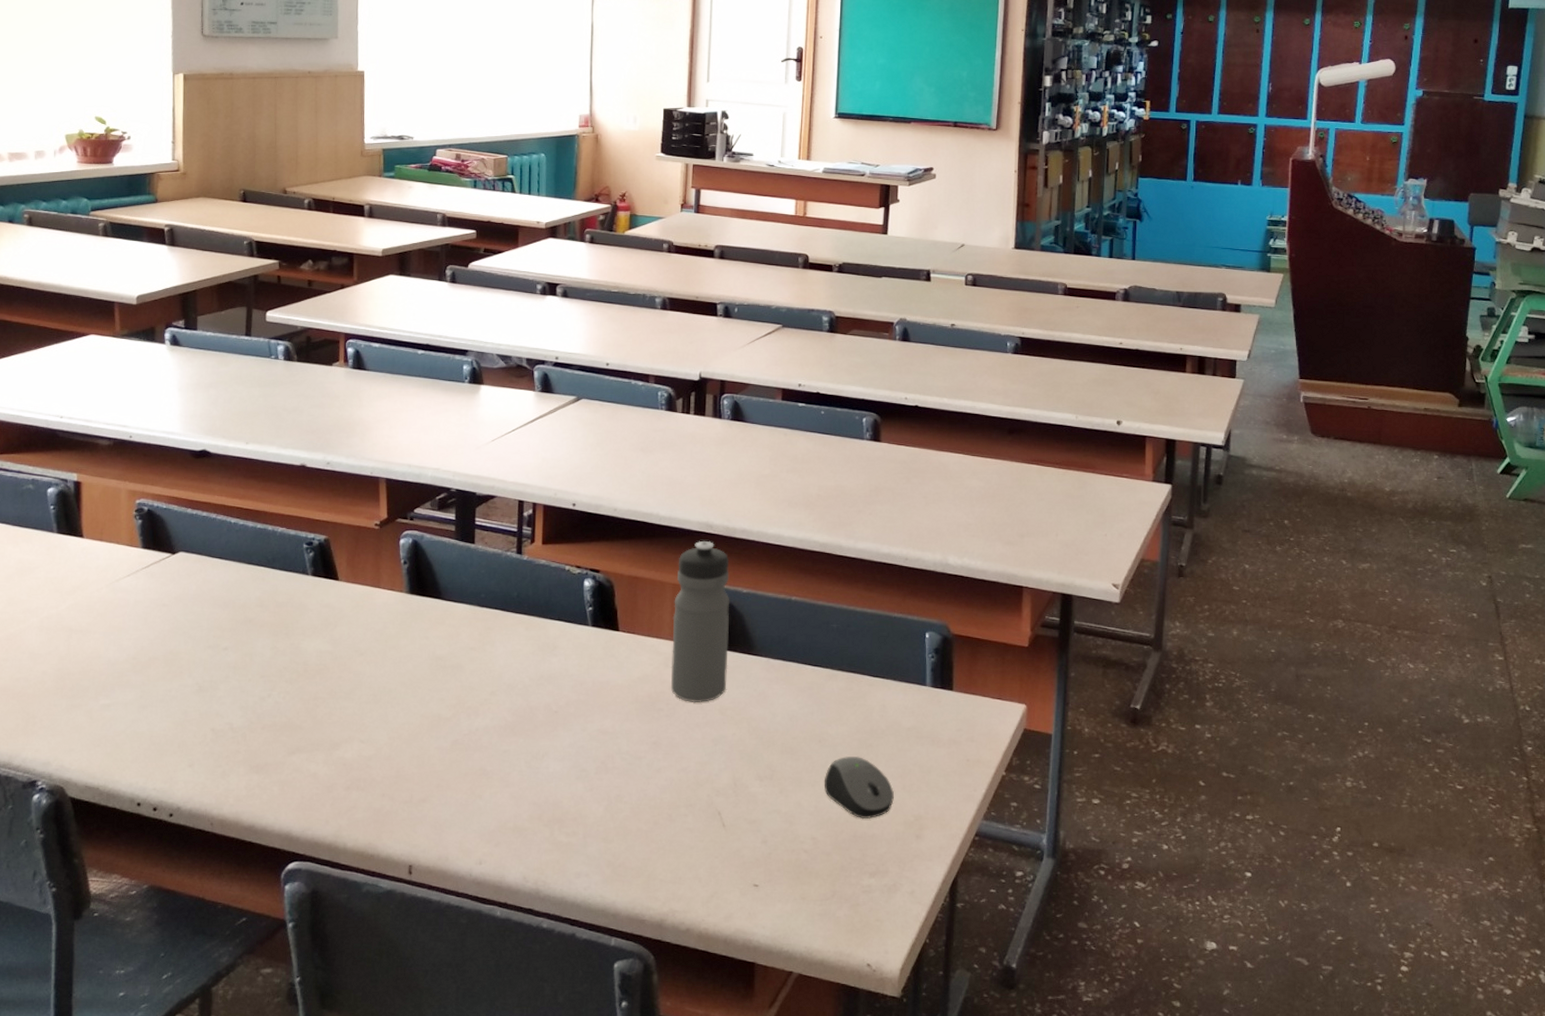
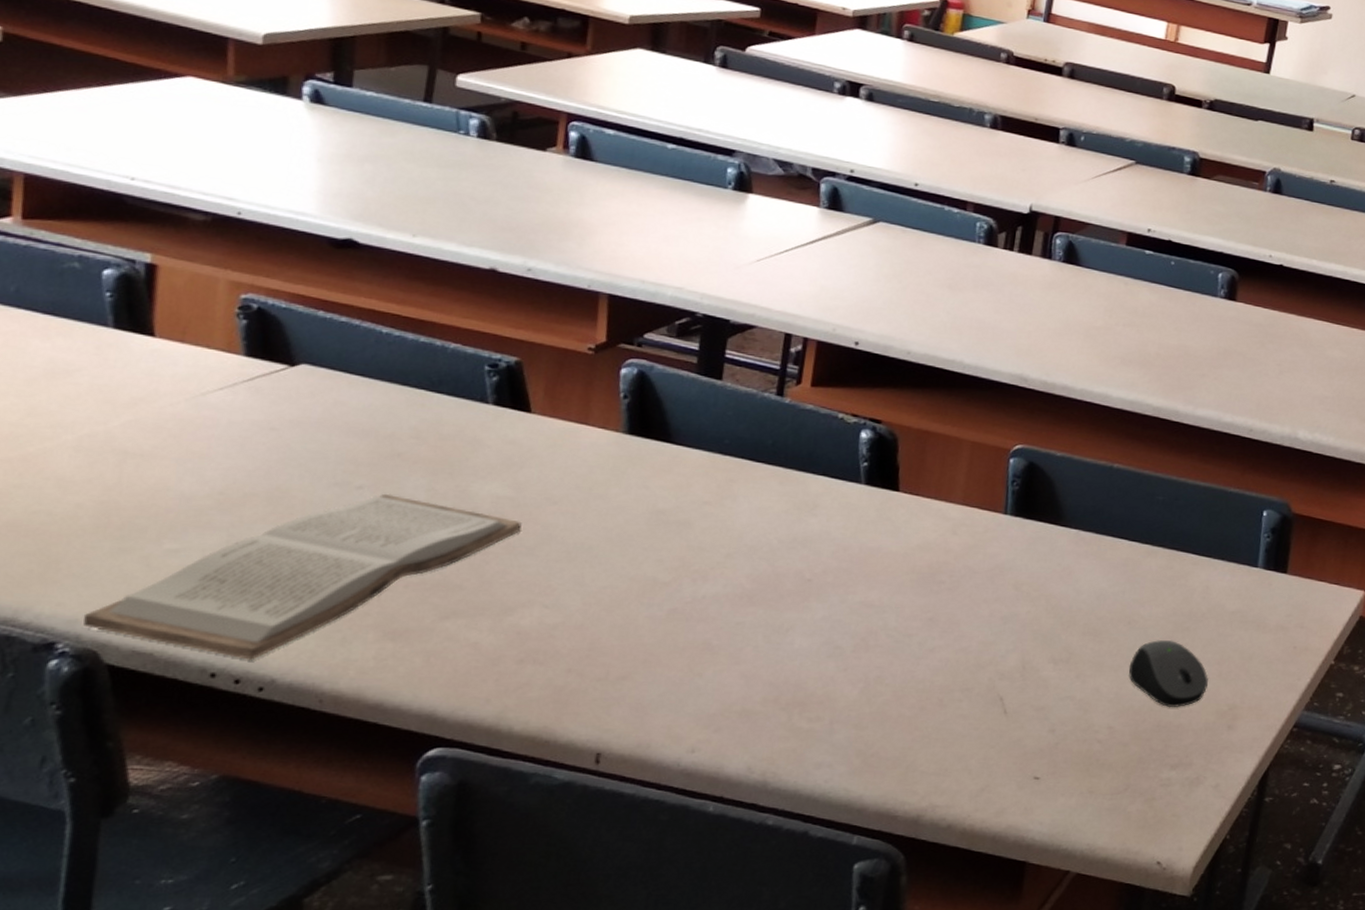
book: none [53,653,340,791] -> present [83,493,522,660]
water bottle: present [671,541,730,703] -> none [957,396,1043,577]

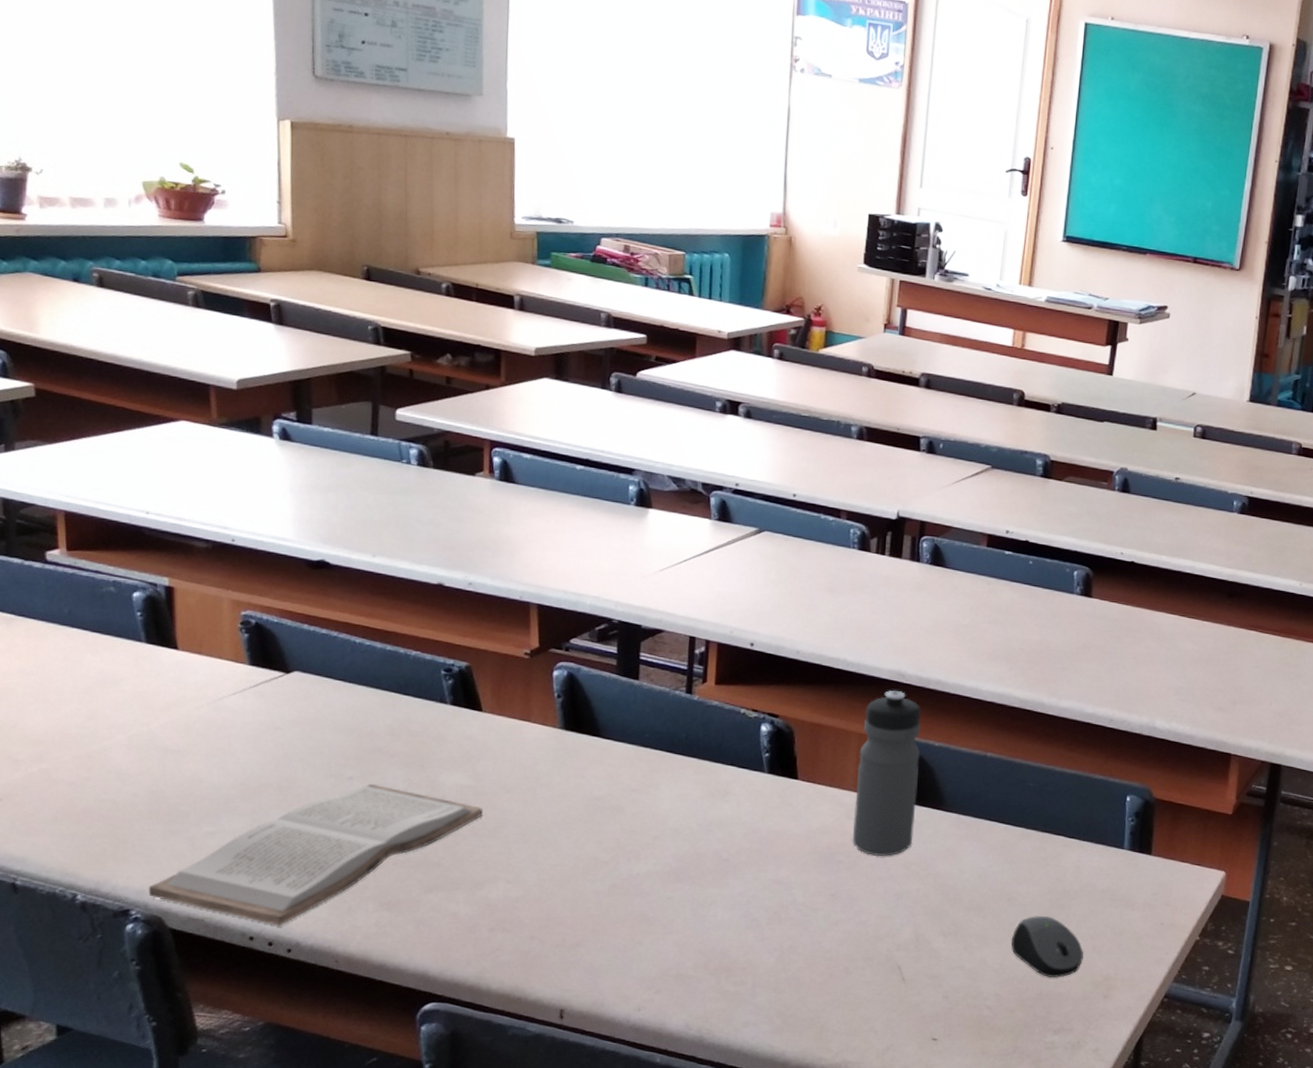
water bottle: none [957,396,1043,577] -> present [853,690,921,857]

